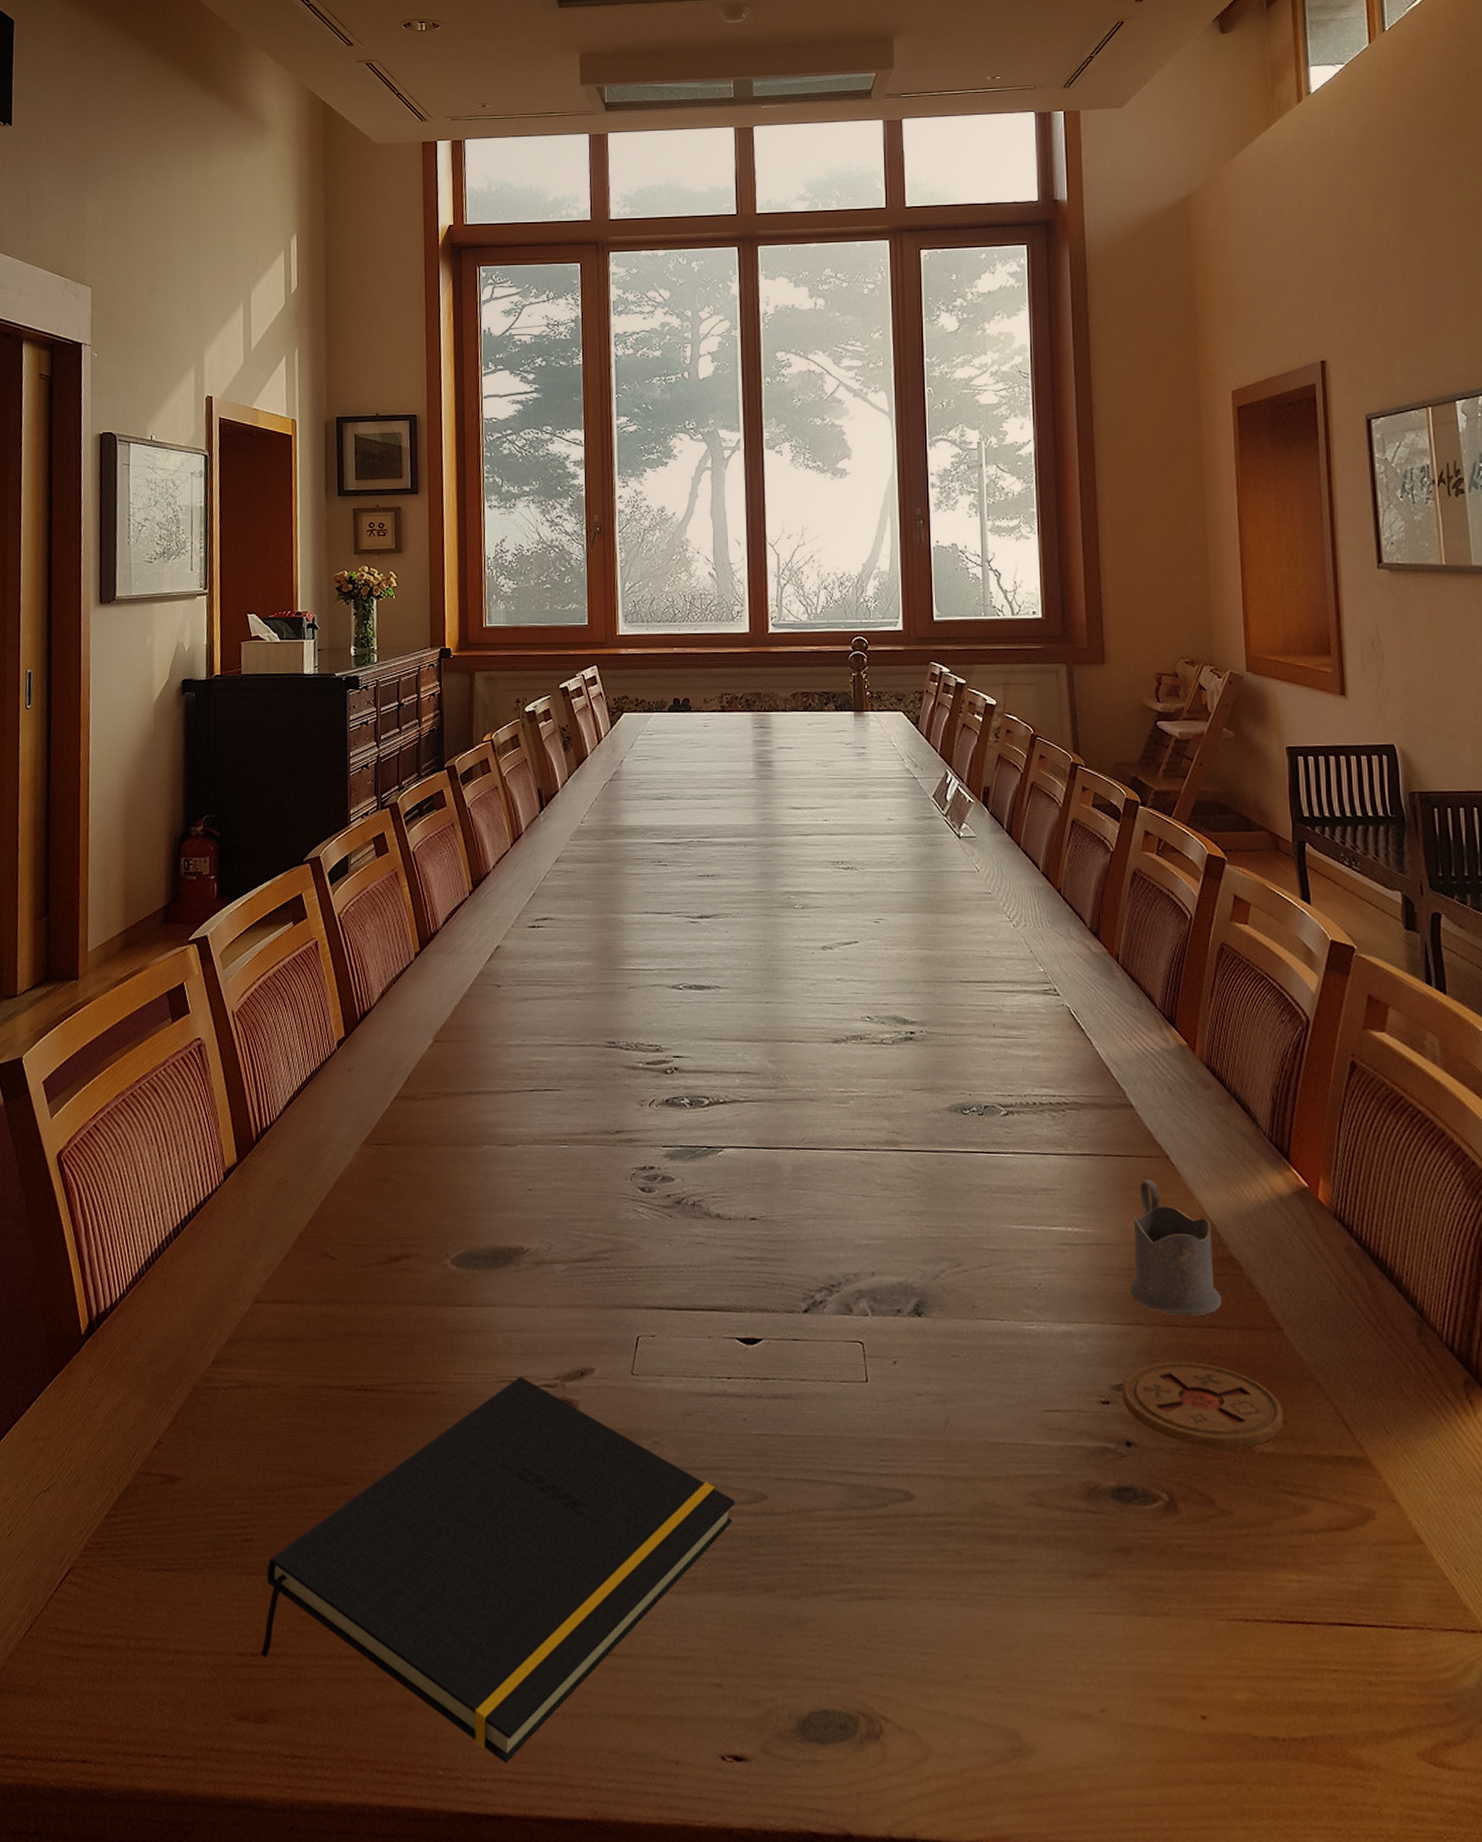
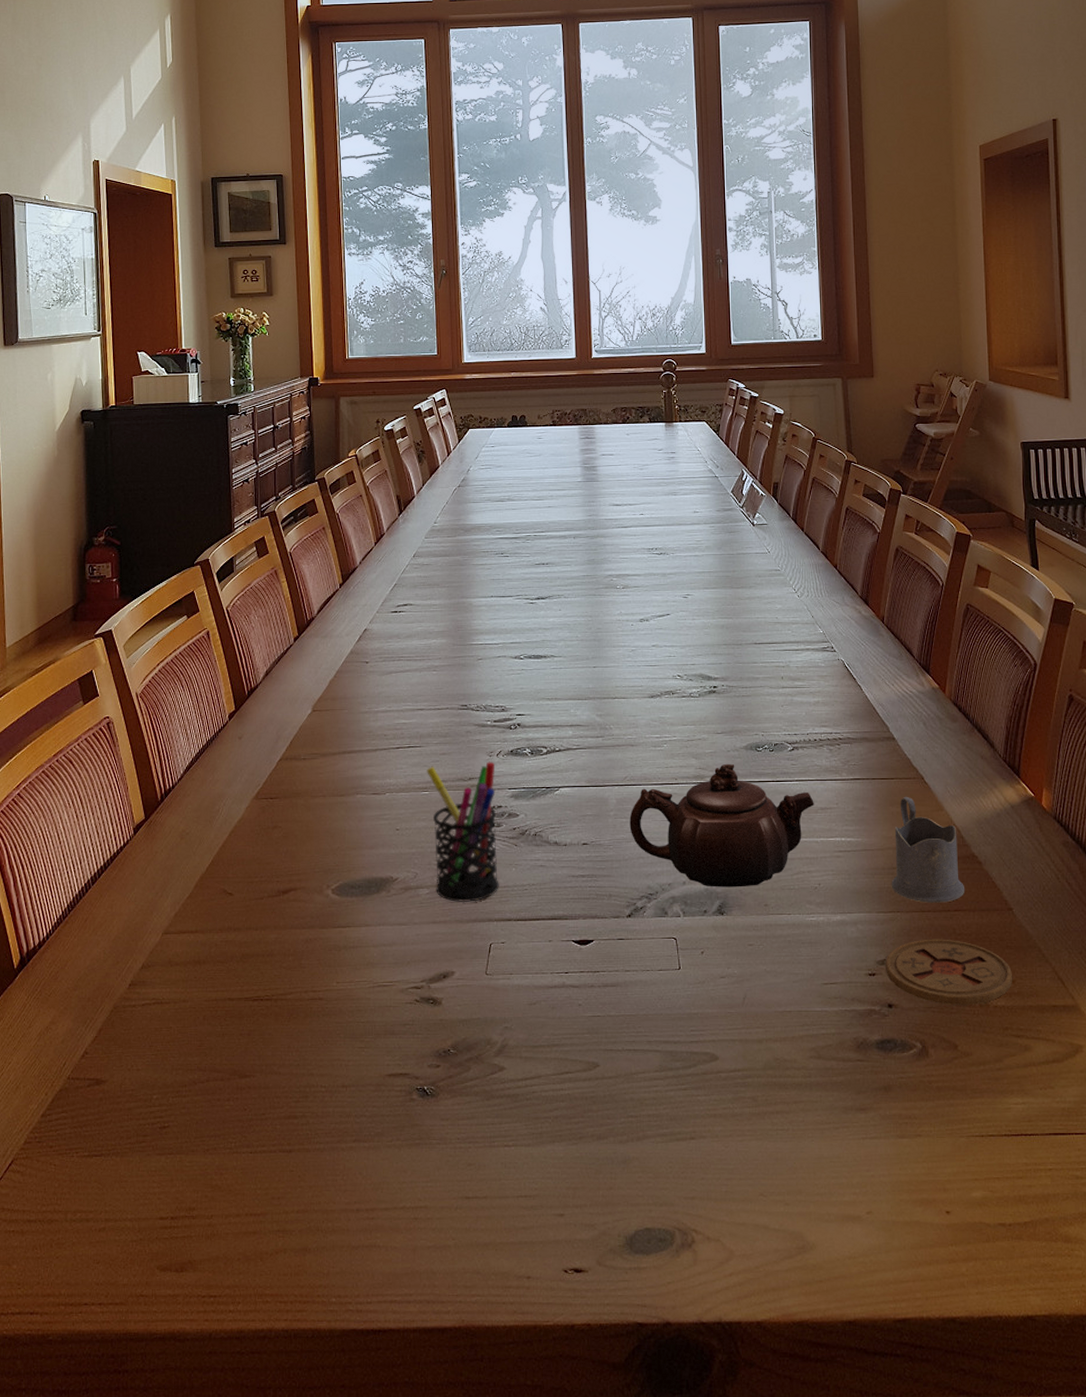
notepad: present [261,1376,736,1763] -> none [180,981,573,1288]
pen holder: none [566,1112,650,1284] -> present [427,761,499,902]
teapot: none [807,1127,1033,1283] -> present [629,763,814,887]

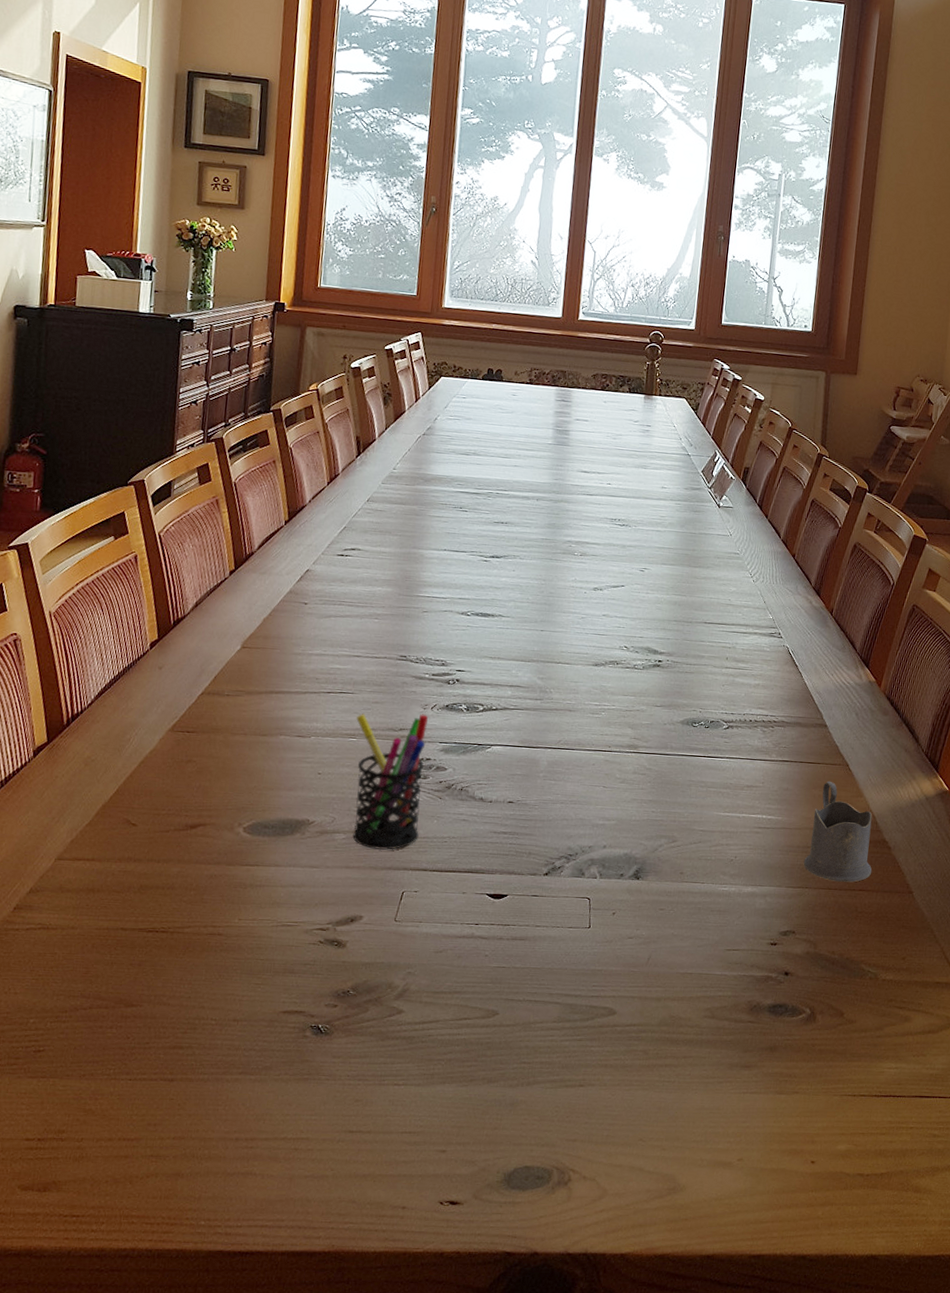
teapot: present [629,763,814,887] -> none [557,736,741,855]
coaster: present [885,939,1012,1005] -> none [787,914,904,977]

